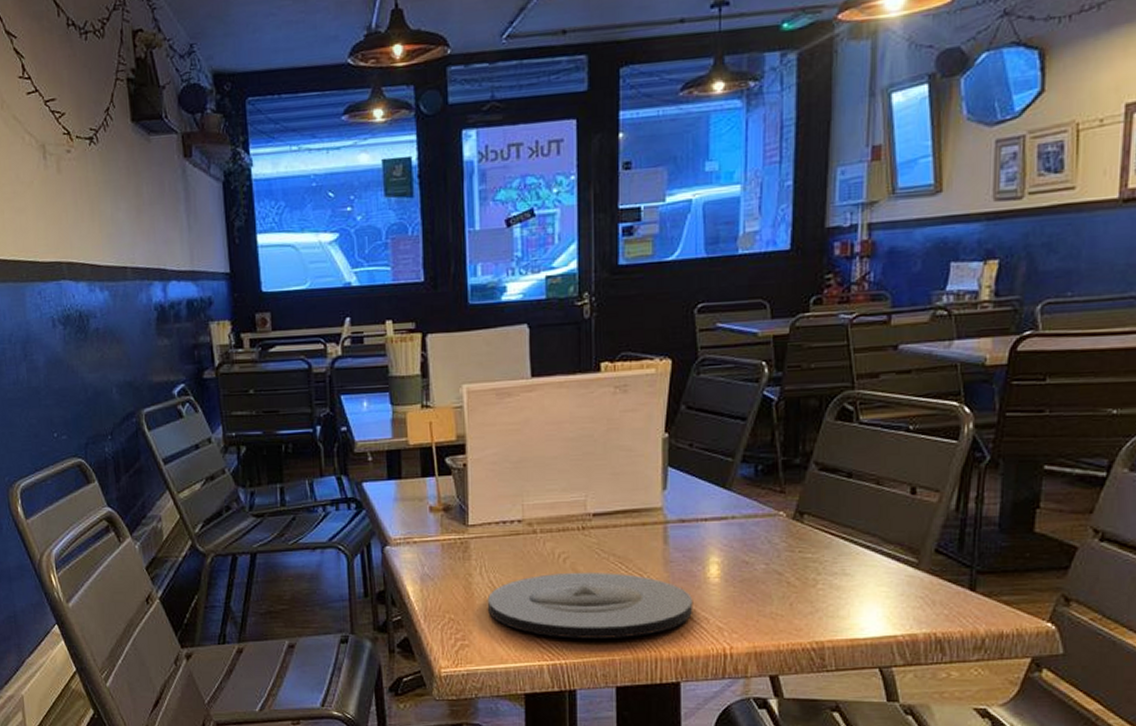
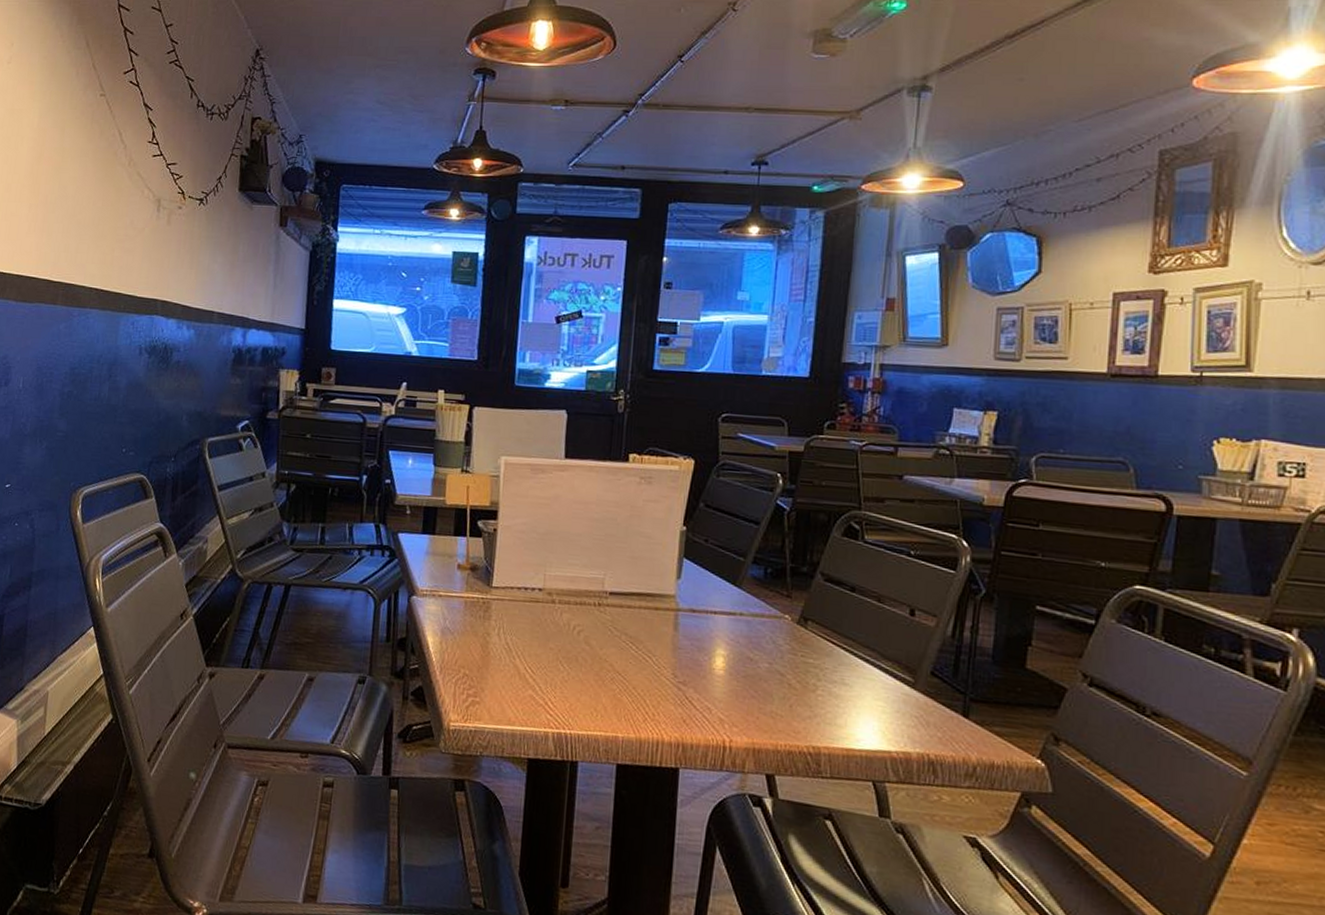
plate: present [488,572,694,639] -> none [502,644,698,717]

